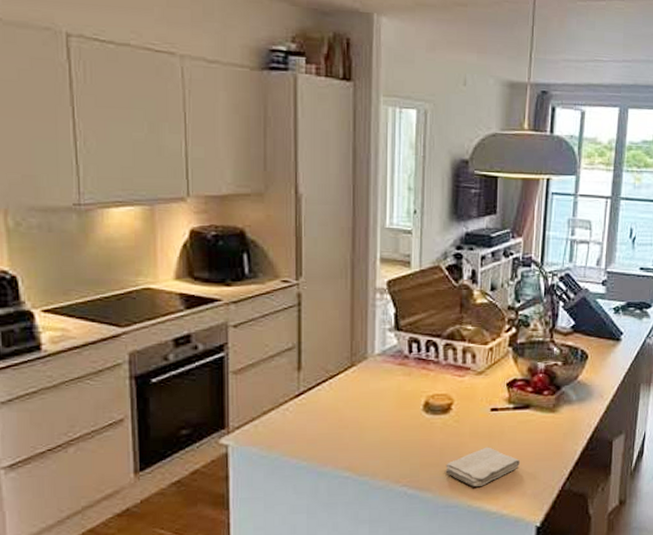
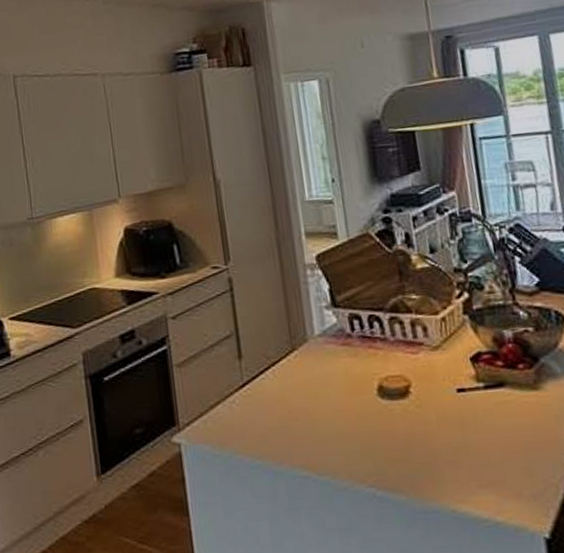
washcloth: present [445,447,521,487] -> none [415,436,507,486]

